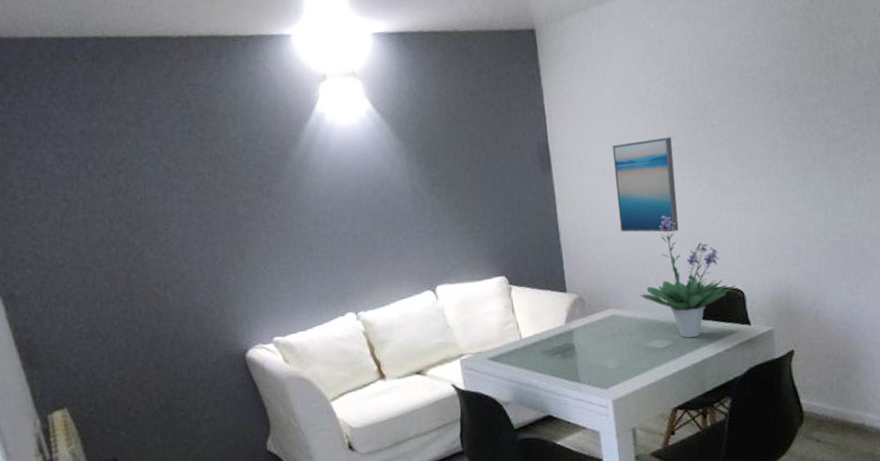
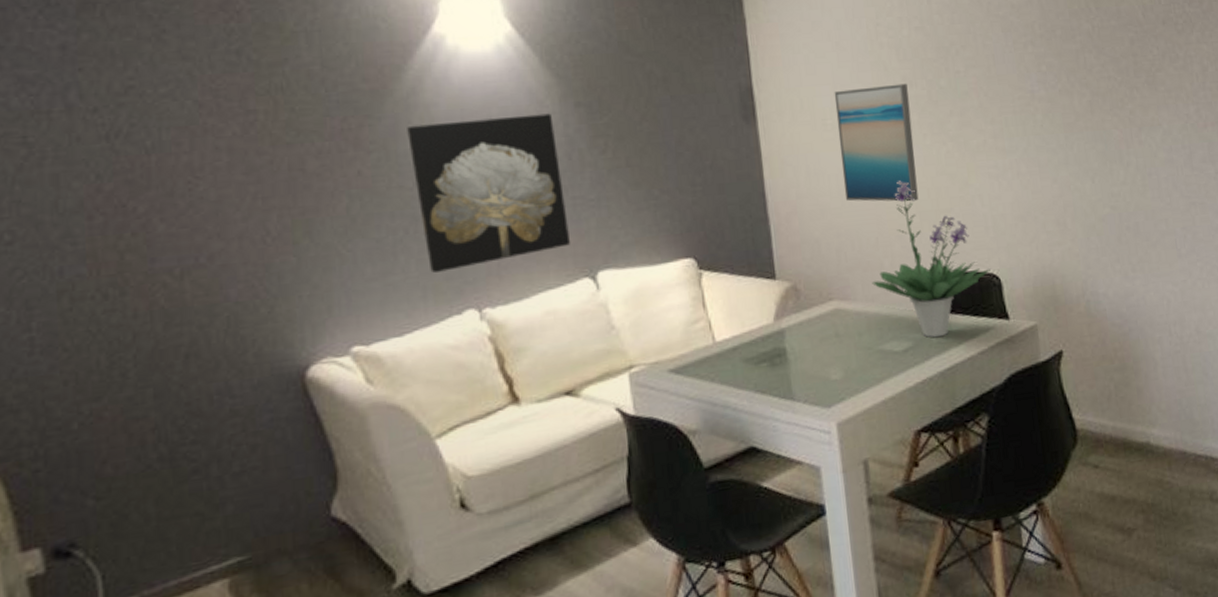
wall art: none [302,169,417,286] -> present [407,113,571,273]

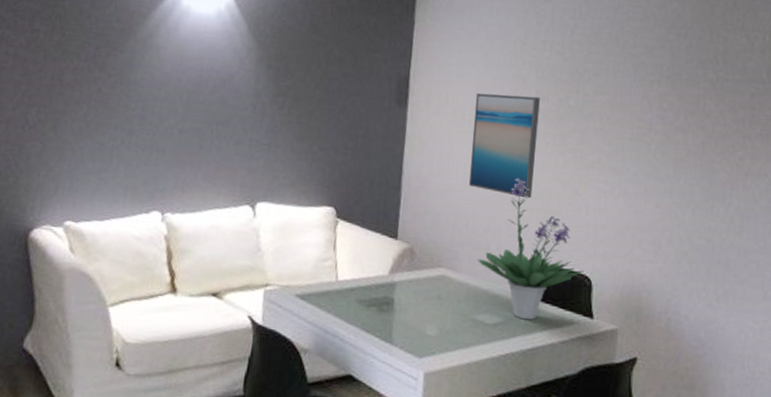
wall art: present [407,113,571,273] -> none [133,61,248,178]

